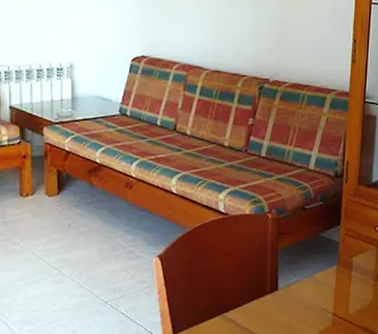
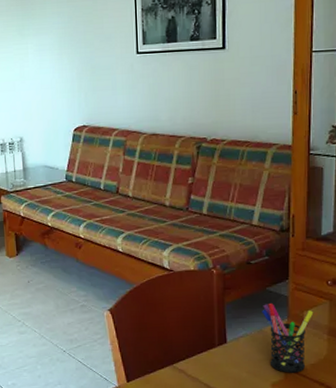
pen holder: none [314,248,362,320] -> present [262,302,314,373]

